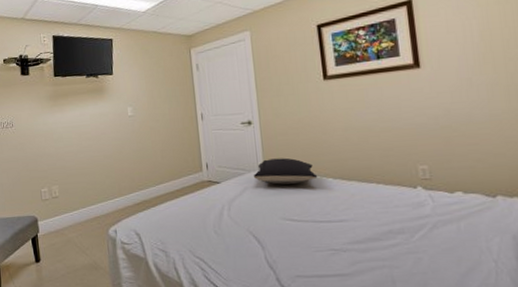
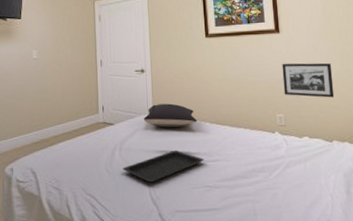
serving tray: none [233,209,328,245] -> present [123,150,205,183]
picture frame: none [424,101,499,144] -> present [282,63,335,98]

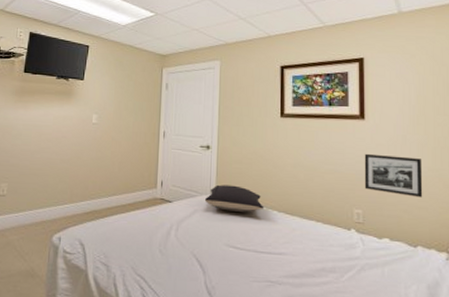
serving tray: present [123,150,205,183] -> none [178,237,269,270]

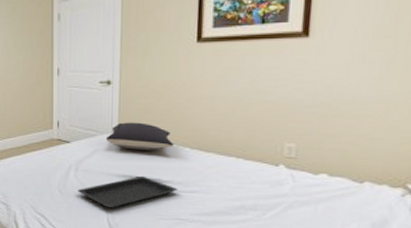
serving tray: none [178,237,269,270] -> present [78,175,178,209]
picture frame: present [364,153,423,198] -> none [301,78,385,127]

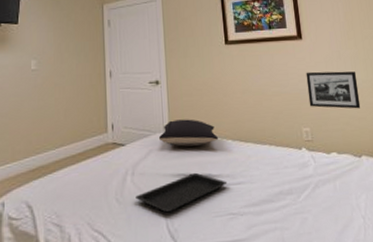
picture frame: none [301,78,385,127] -> present [306,71,361,109]

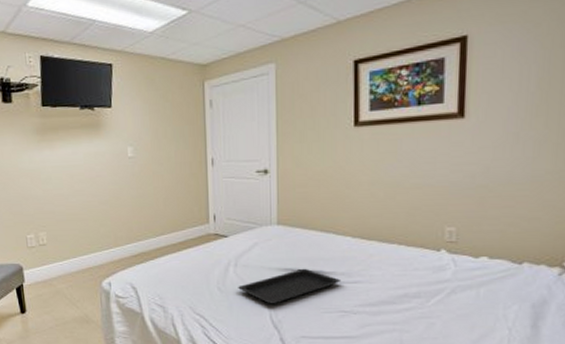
pillow: present [158,119,219,147] -> none [264,212,336,241]
picture frame: present [306,71,361,109] -> none [460,159,539,207]

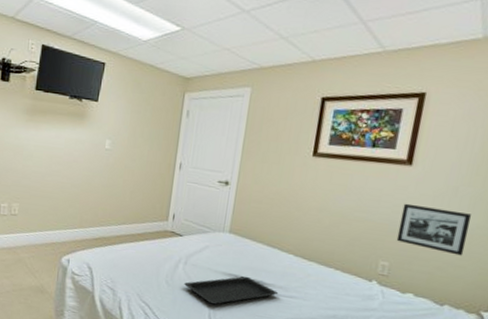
picture frame: none [460,159,539,207] -> present [396,203,472,256]

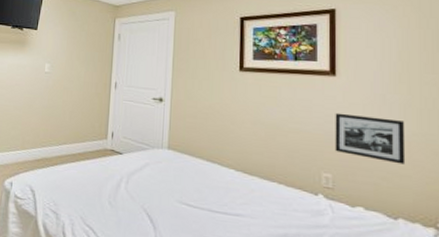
serving tray: present [184,276,279,305] -> none [127,194,225,227]

